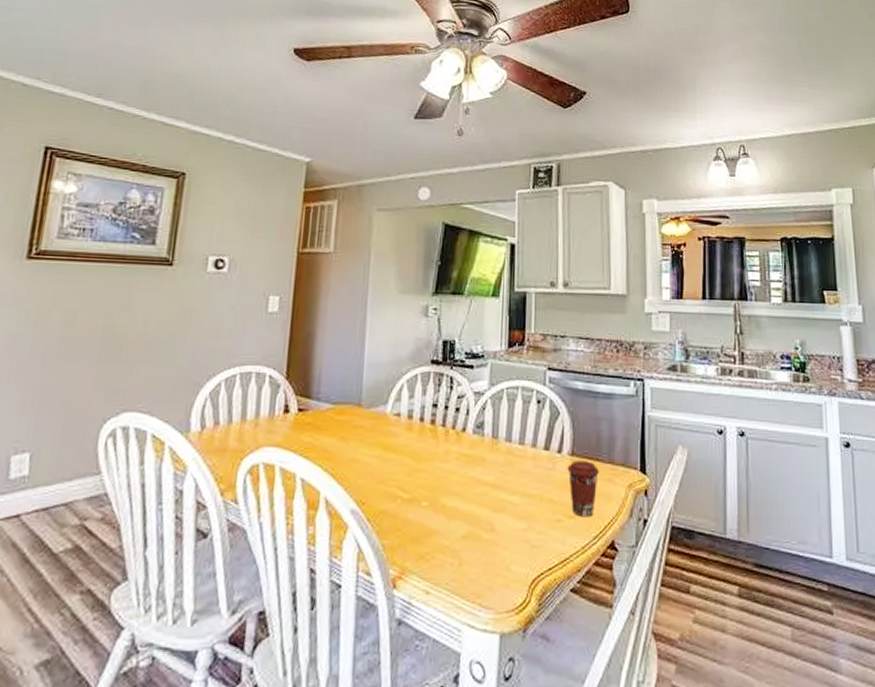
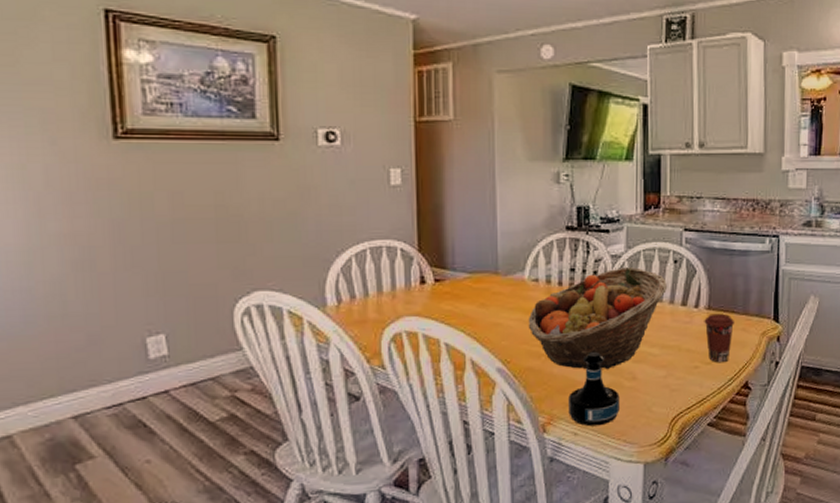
fruit basket: none [386,405,531,517] -> present [528,267,668,369]
tequila bottle: none [421,496,477,584] -> present [568,351,620,427]

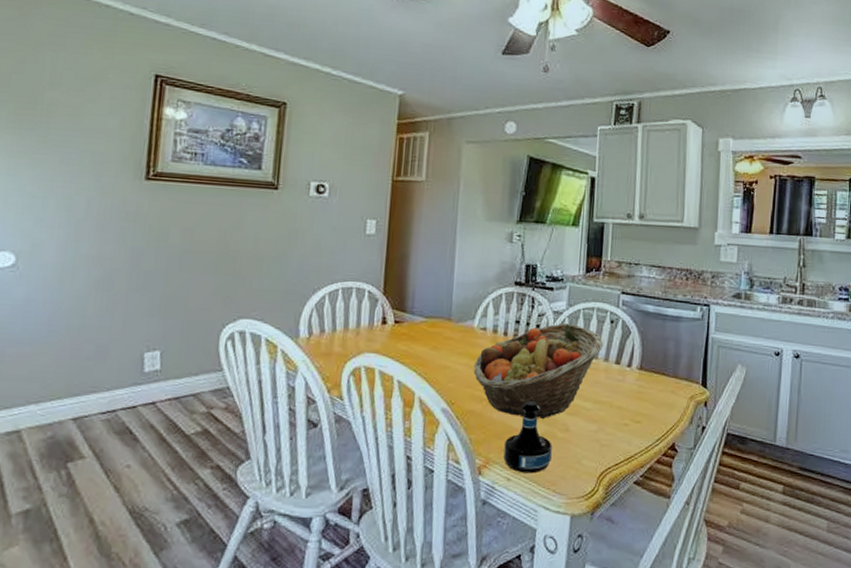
coffee cup: present [704,313,735,363] -> none [635,374,665,423]

